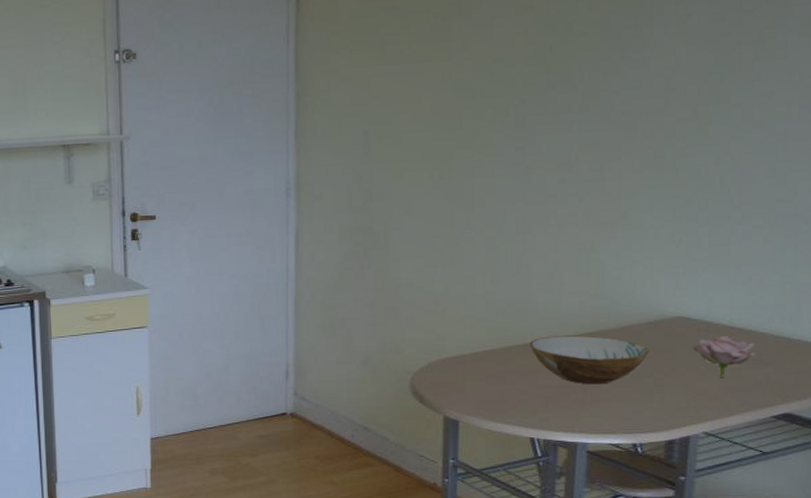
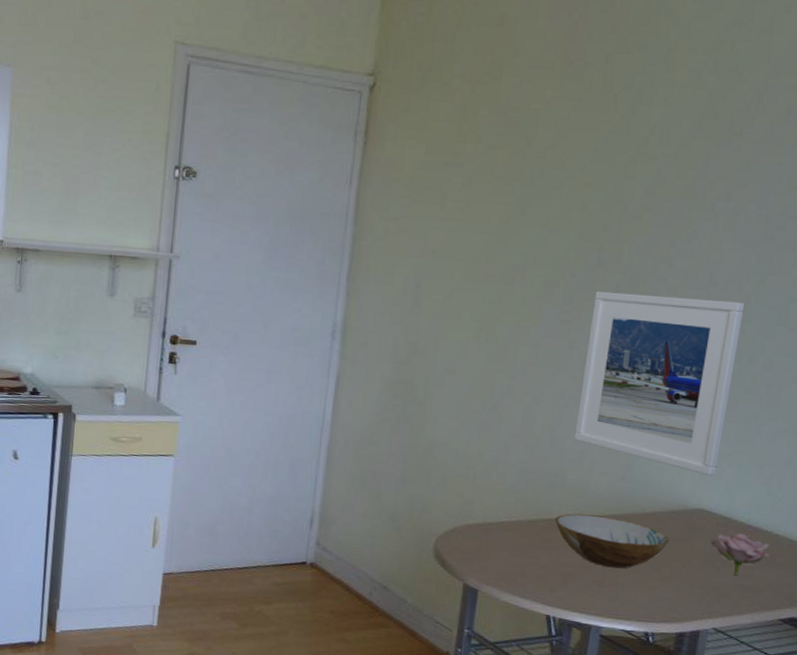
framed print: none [541,104,706,283] -> present [574,291,745,476]

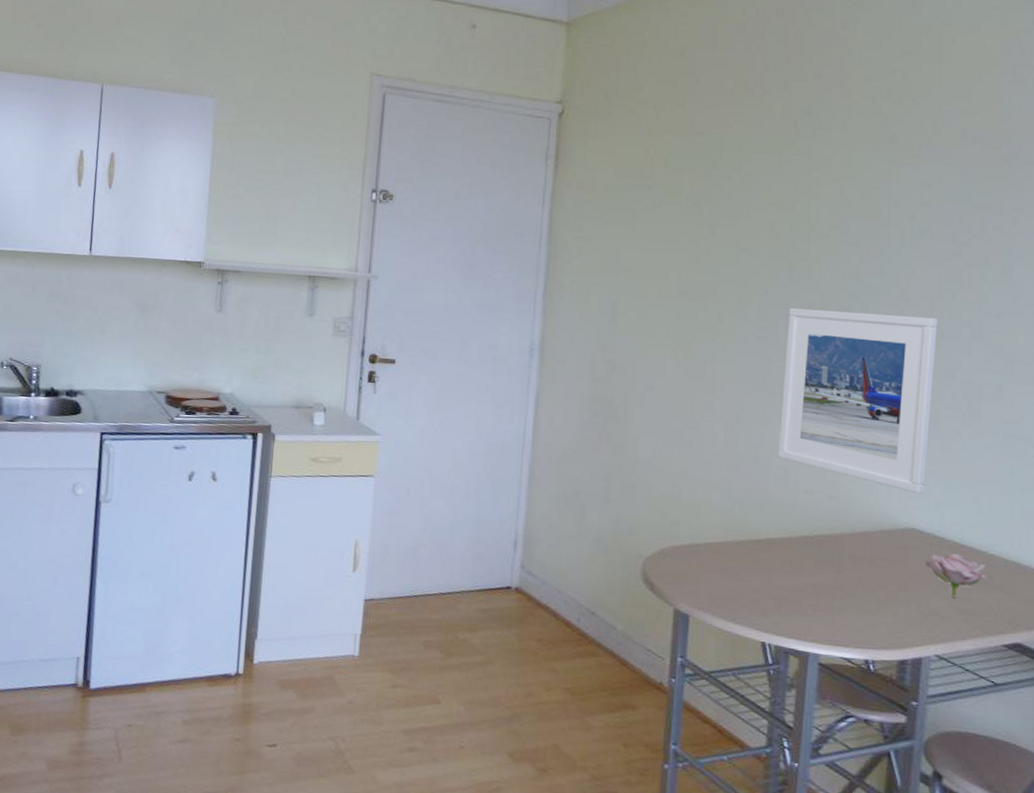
bowl: present [555,513,670,569] -> none [764,534,883,592]

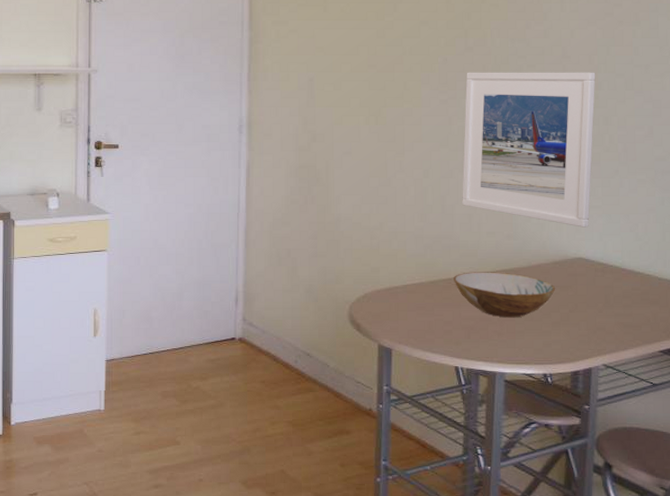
bowl: none [764,534,883,592] -> present [454,272,556,318]
flower: present [925,553,988,599] -> none [592,276,645,315]

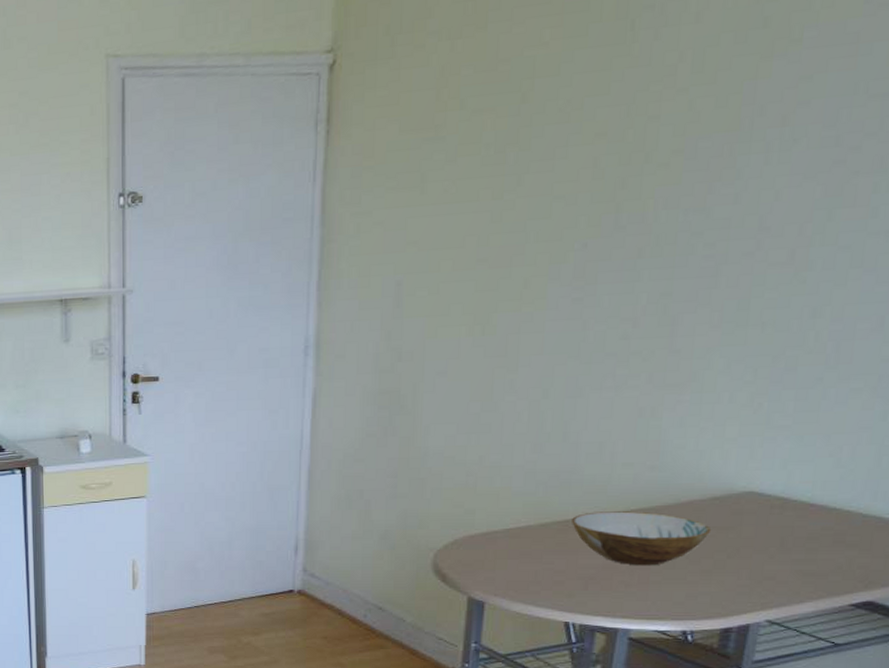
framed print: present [462,72,596,228] -> none [592,246,806,454]

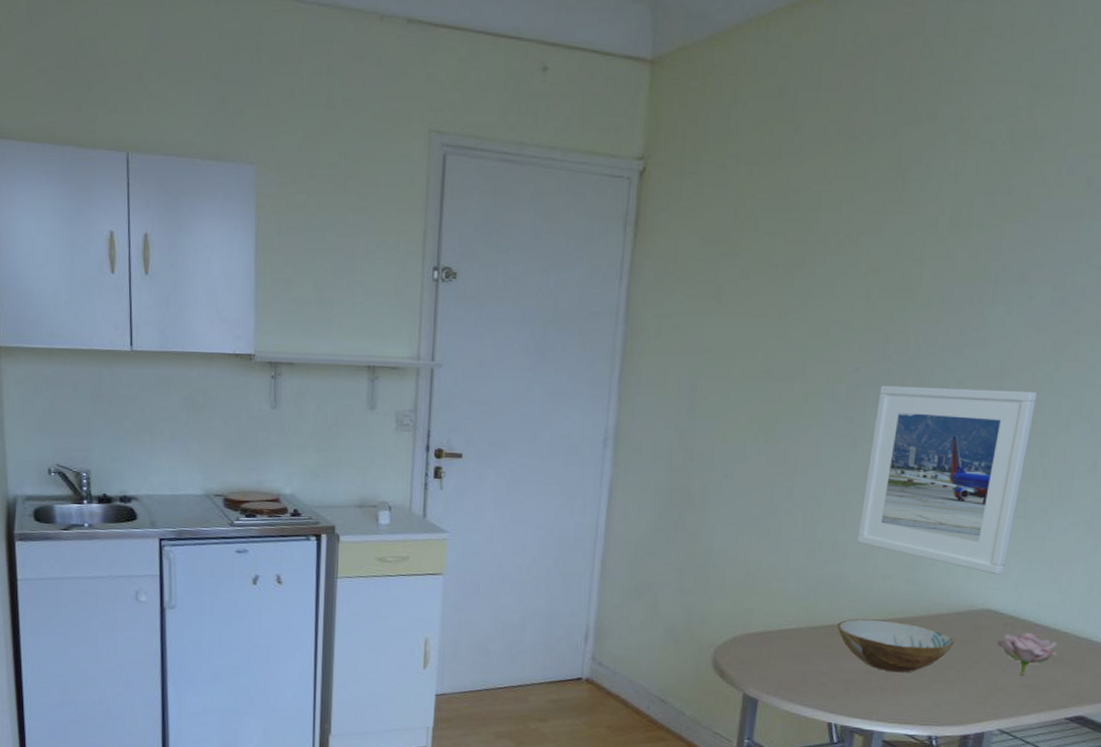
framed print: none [592,246,806,454] -> present [857,385,1038,575]
flower: none [763,513,840,562] -> present [997,632,1059,676]

